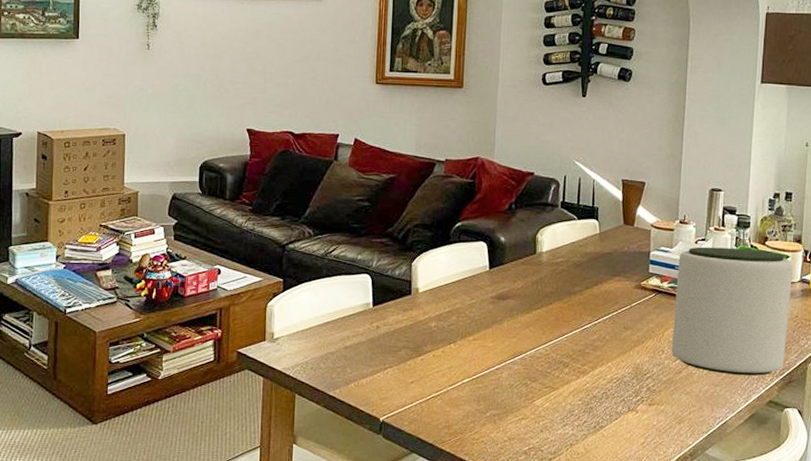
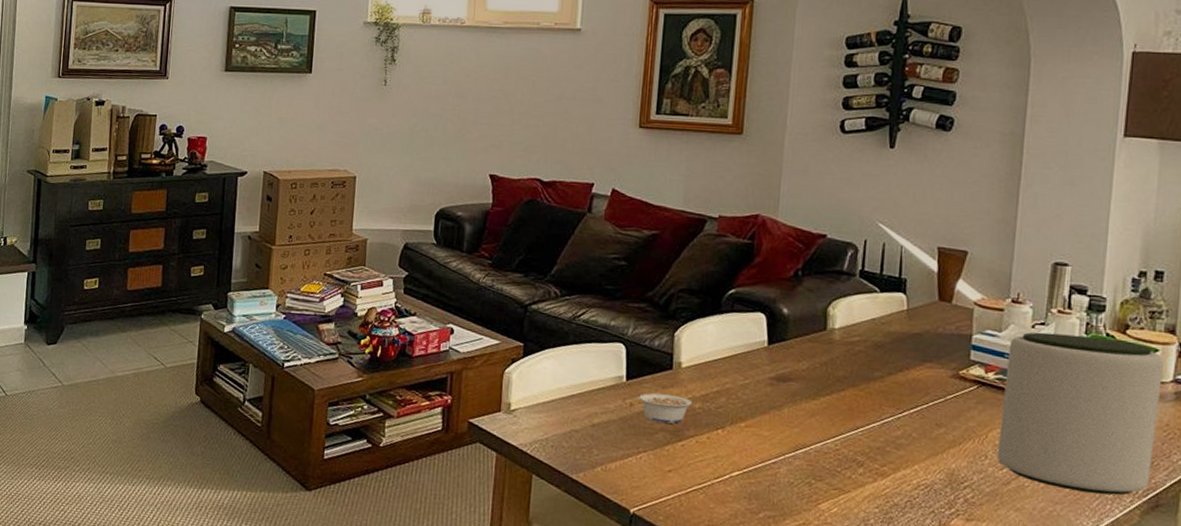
legume: none [378,316,429,341] -> present [632,393,693,424]

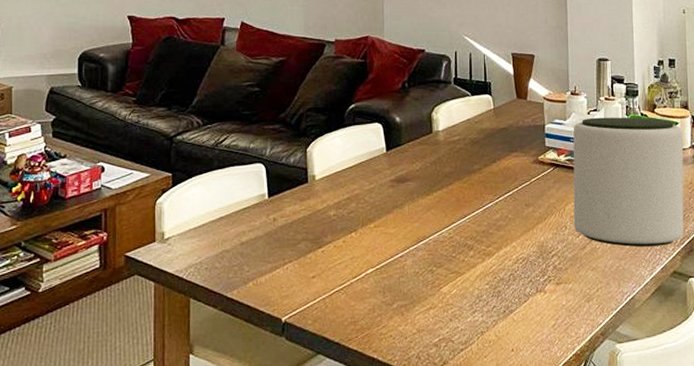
legume: present [632,393,693,424] -> none [275,206,328,233]

